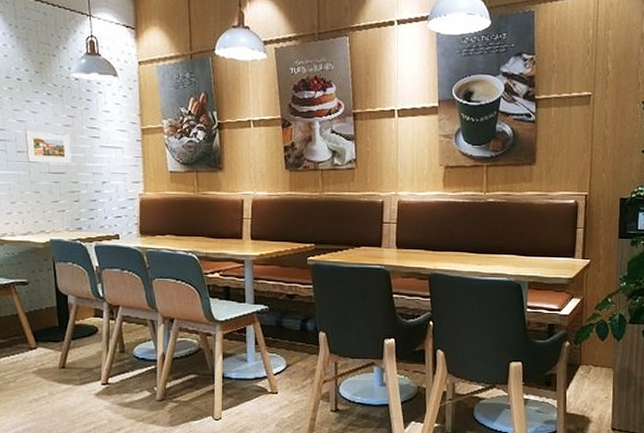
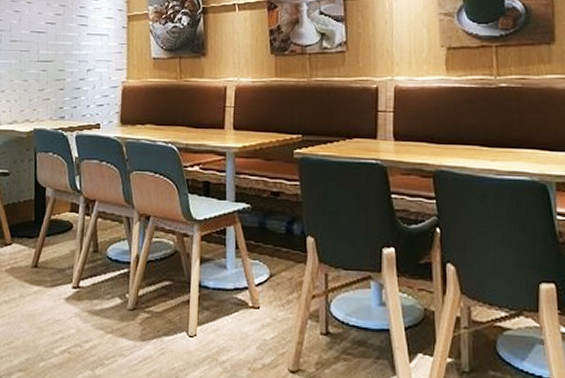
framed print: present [24,131,71,164] -> none [19,21,60,52]

